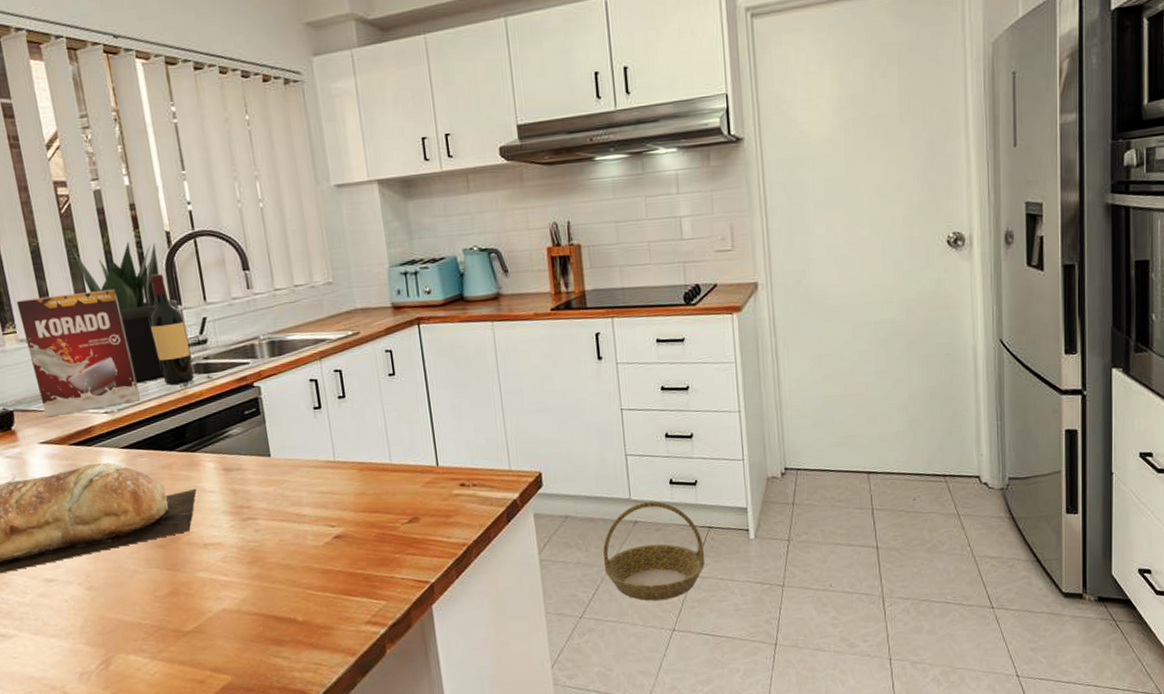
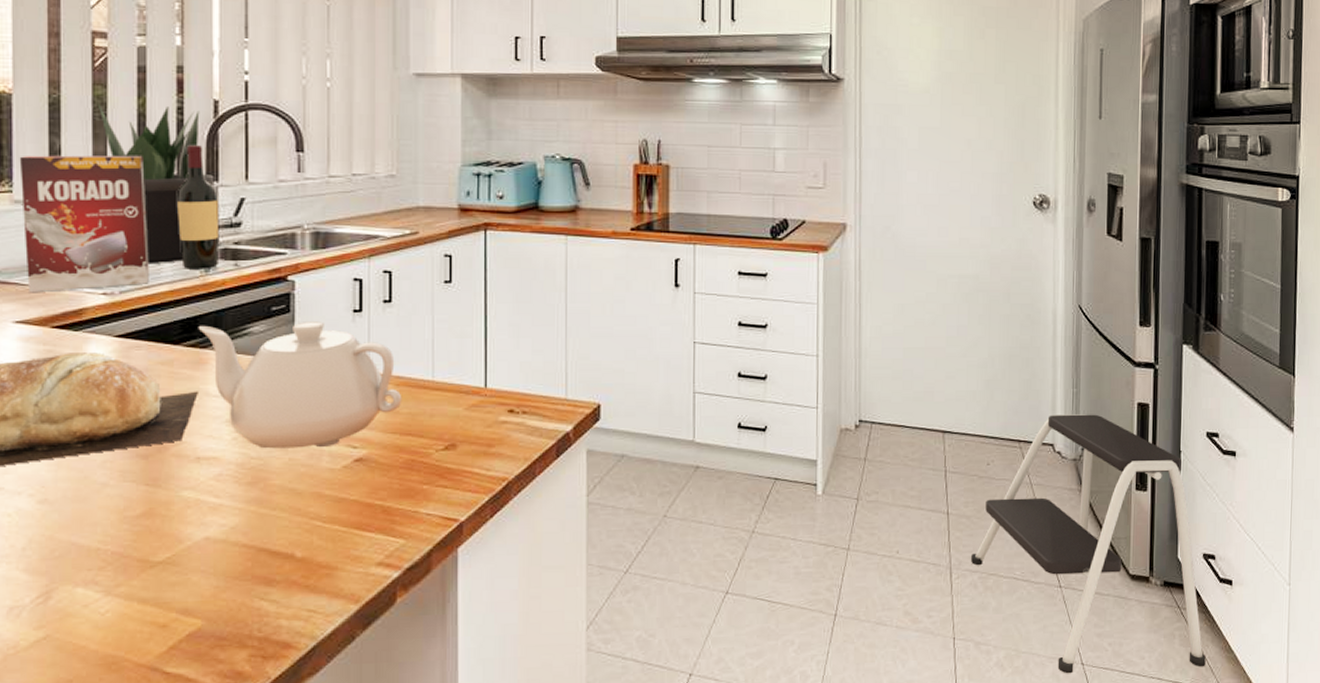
teapot: none [186,420,367,533] -> present [198,322,402,449]
basket: present [602,501,705,601] -> none [657,445,768,558]
step stool: none [903,444,1143,686] -> present [971,414,1206,674]

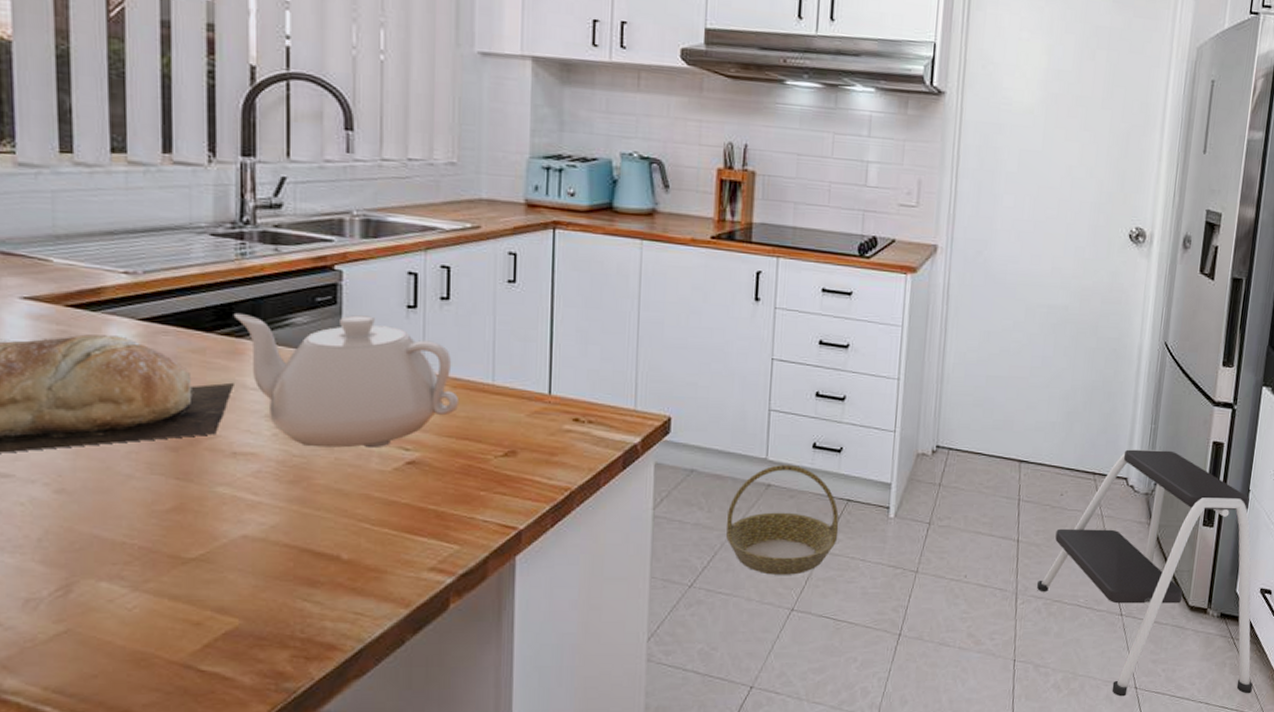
cereal box: present [19,155,149,293] -> none [22,113,177,268]
planter: present [98,104,215,263] -> none [115,60,252,243]
wine bottle: present [176,145,218,269] -> none [207,114,256,253]
basket: none [657,445,768,558] -> present [725,464,839,575]

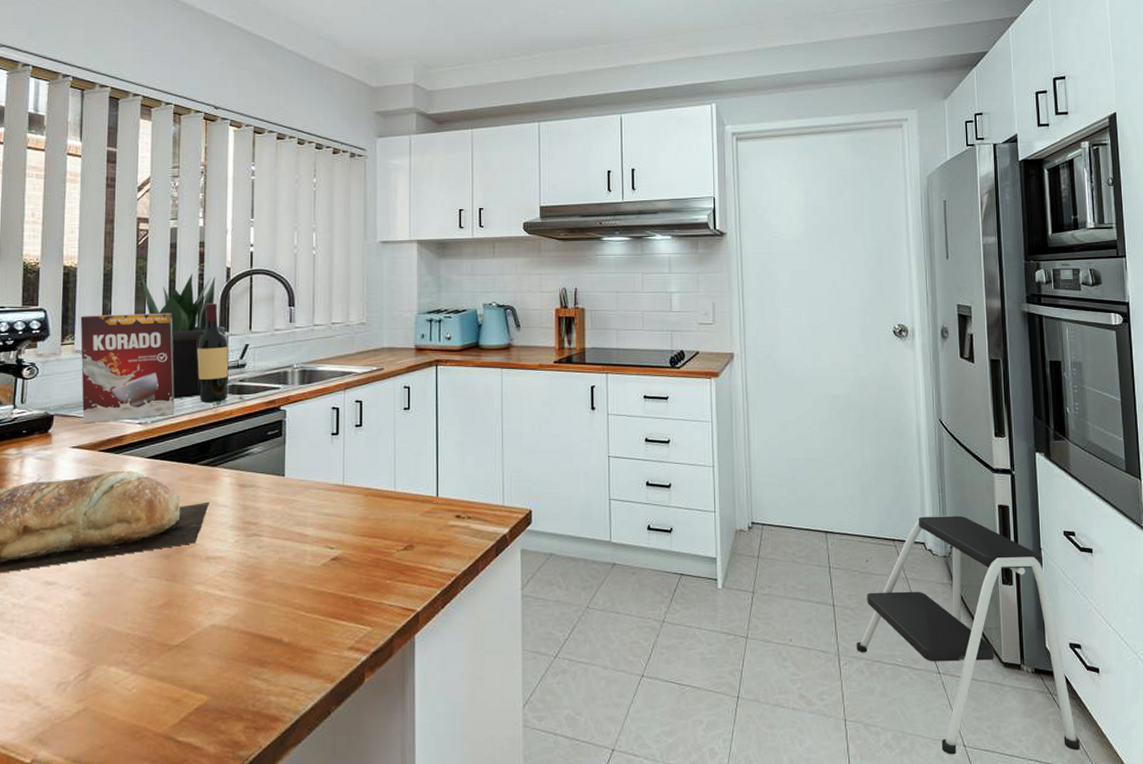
cereal box: none [22,113,177,268] -> present [80,312,175,424]
planter: none [115,60,252,243] -> present [140,273,226,398]
wine bottle: none [207,114,256,253] -> present [196,303,228,402]
teapot: present [233,312,460,449] -> none [210,443,370,550]
basket: present [725,464,839,575] -> none [581,545,676,644]

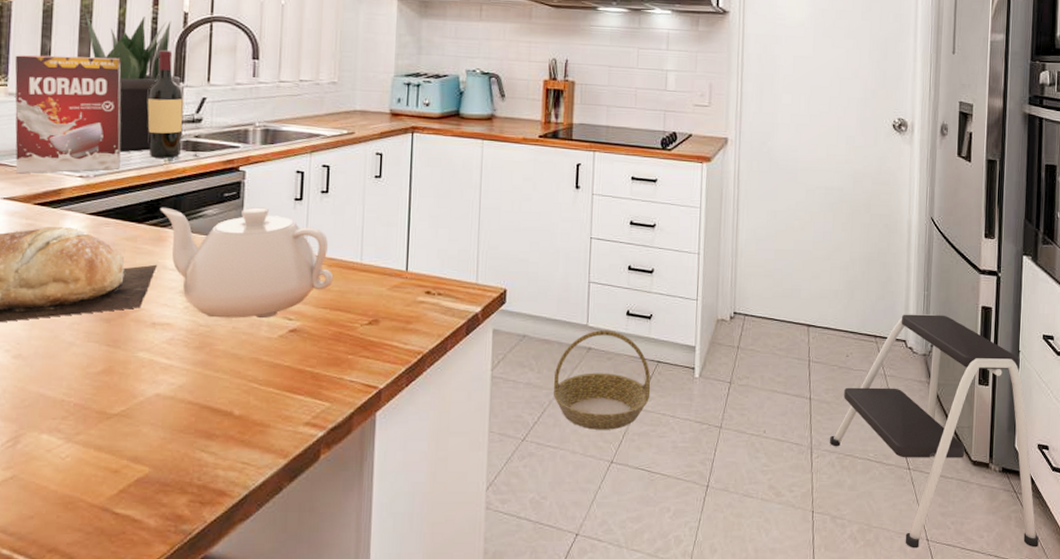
teapot: none [210,443,370,550] -> present [160,207,334,319]
basket: none [581,545,676,644] -> present [553,329,651,430]

